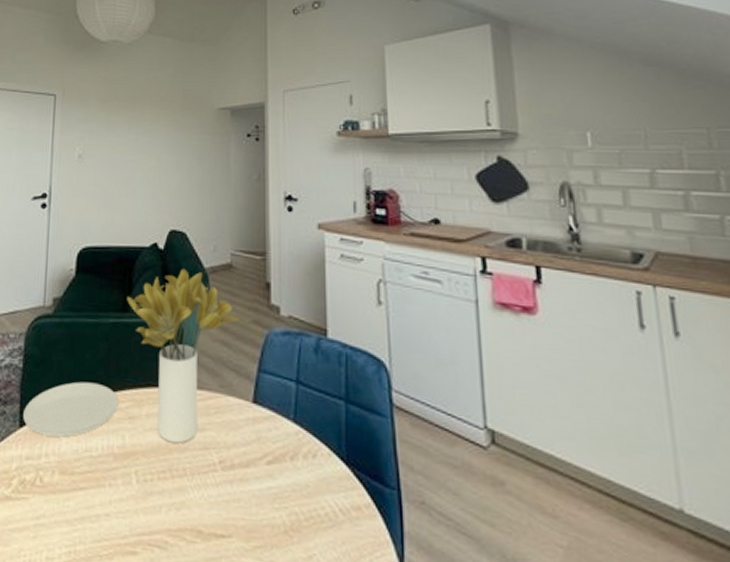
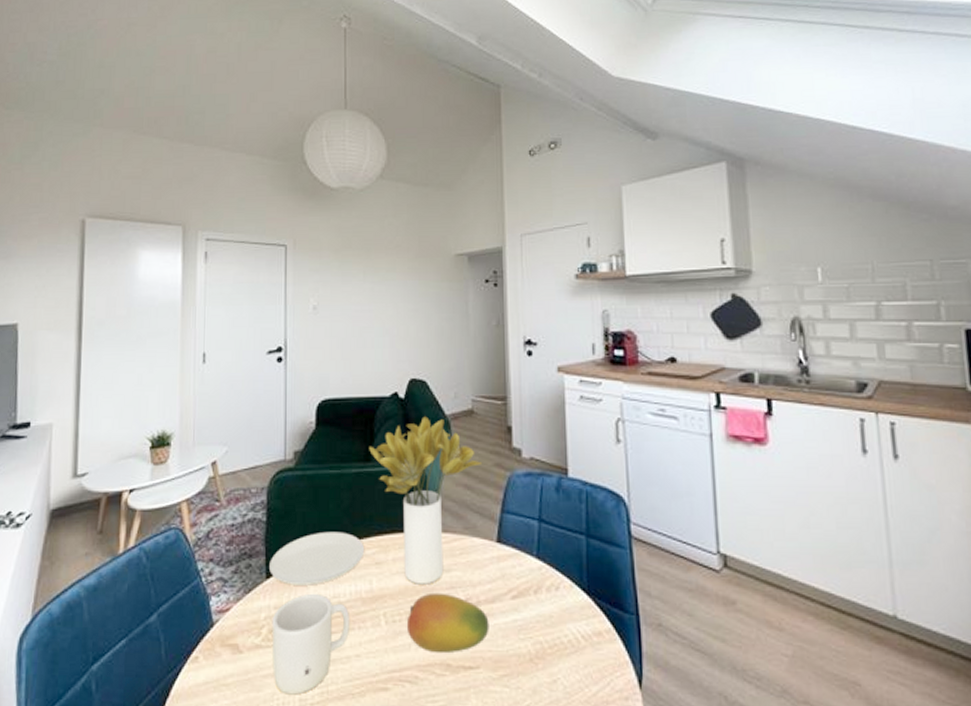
mug: none [21,445,102,553] -> present [271,593,351,695]
fruit: none [157,452,243,519] -> present [406,592,489,654]

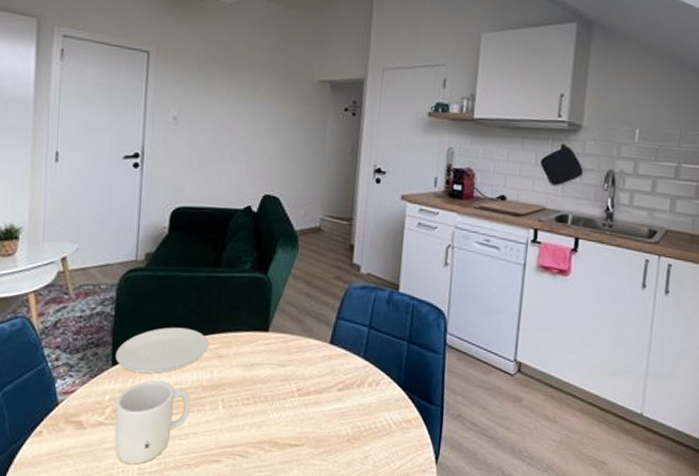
flower bouquet: present [369,416,483,585] -> none [219,230,325,377]
fruit: present [406,592,489,654] -> none [241,383,316,433]

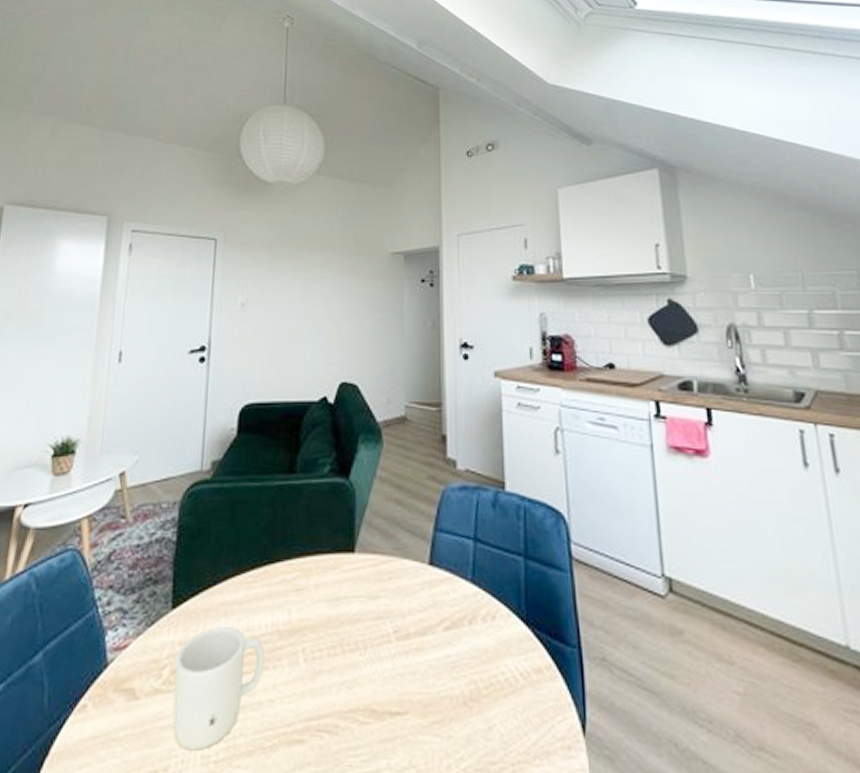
plate: present [115,327,209,373] -> none [176,553,285,617]

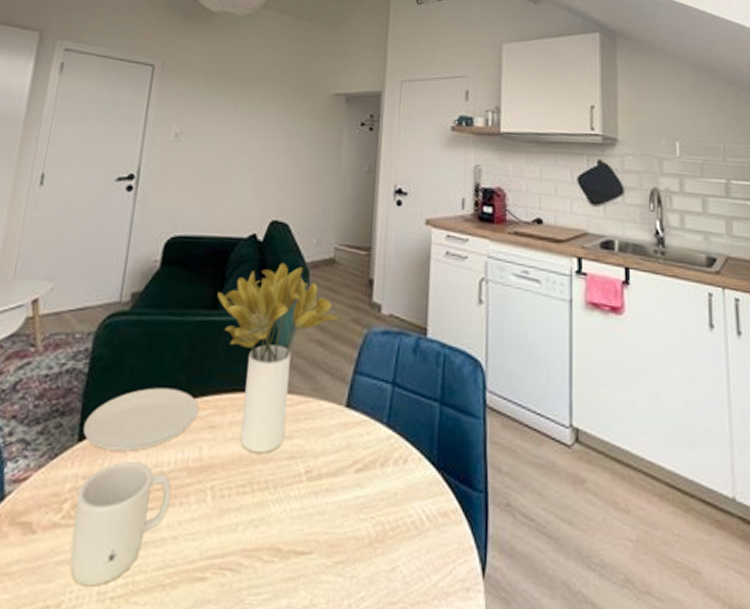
plate: none [176,553,285,617] -> present [83,387,199,451]
flower bouquet: none [294,423,415,614] -> present [217,262,340,454]

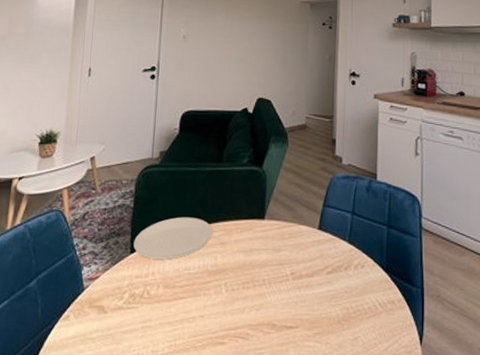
mug: present [69,460,172,587] -> none [131,266,198,347]
flower bouquet: present [217,262,340,454] -> none [221,128,311,261]

